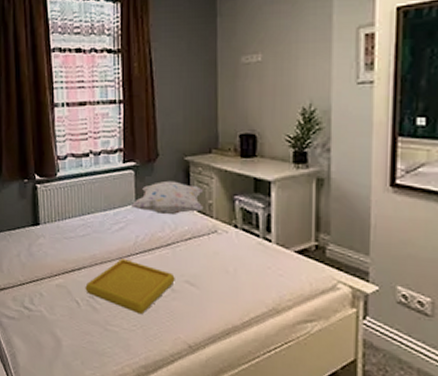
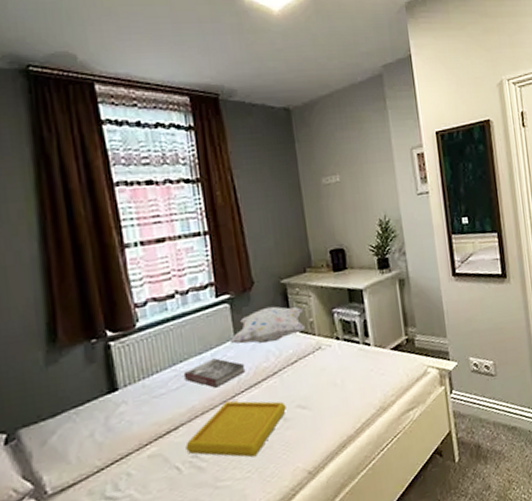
book: none [89,217,142,244] -> present [183,358,246,388]

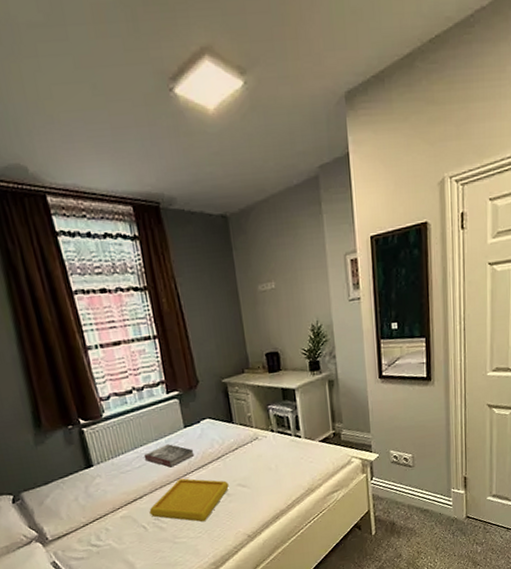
decorative pillow: present [229,306,306,344] -> none [180,402,245,433]

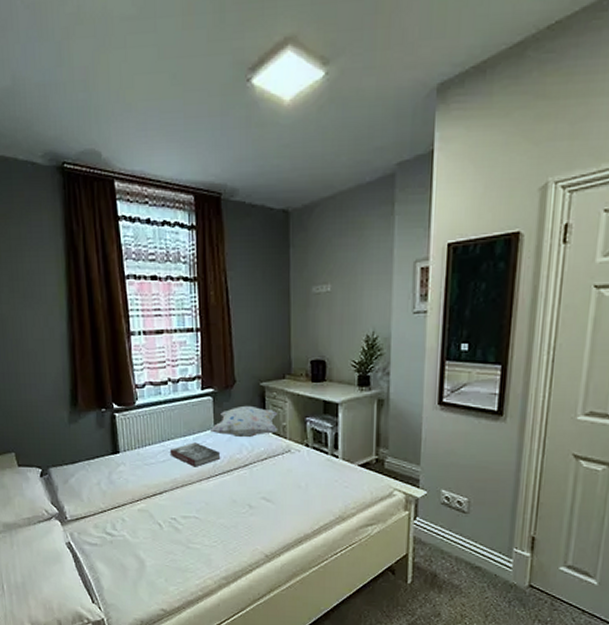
serving tray: present [149,478,229,522] -> none [167,481,252,531]
decorative pillow: none [180,402,245,433] -> present [209,405,278,438]

